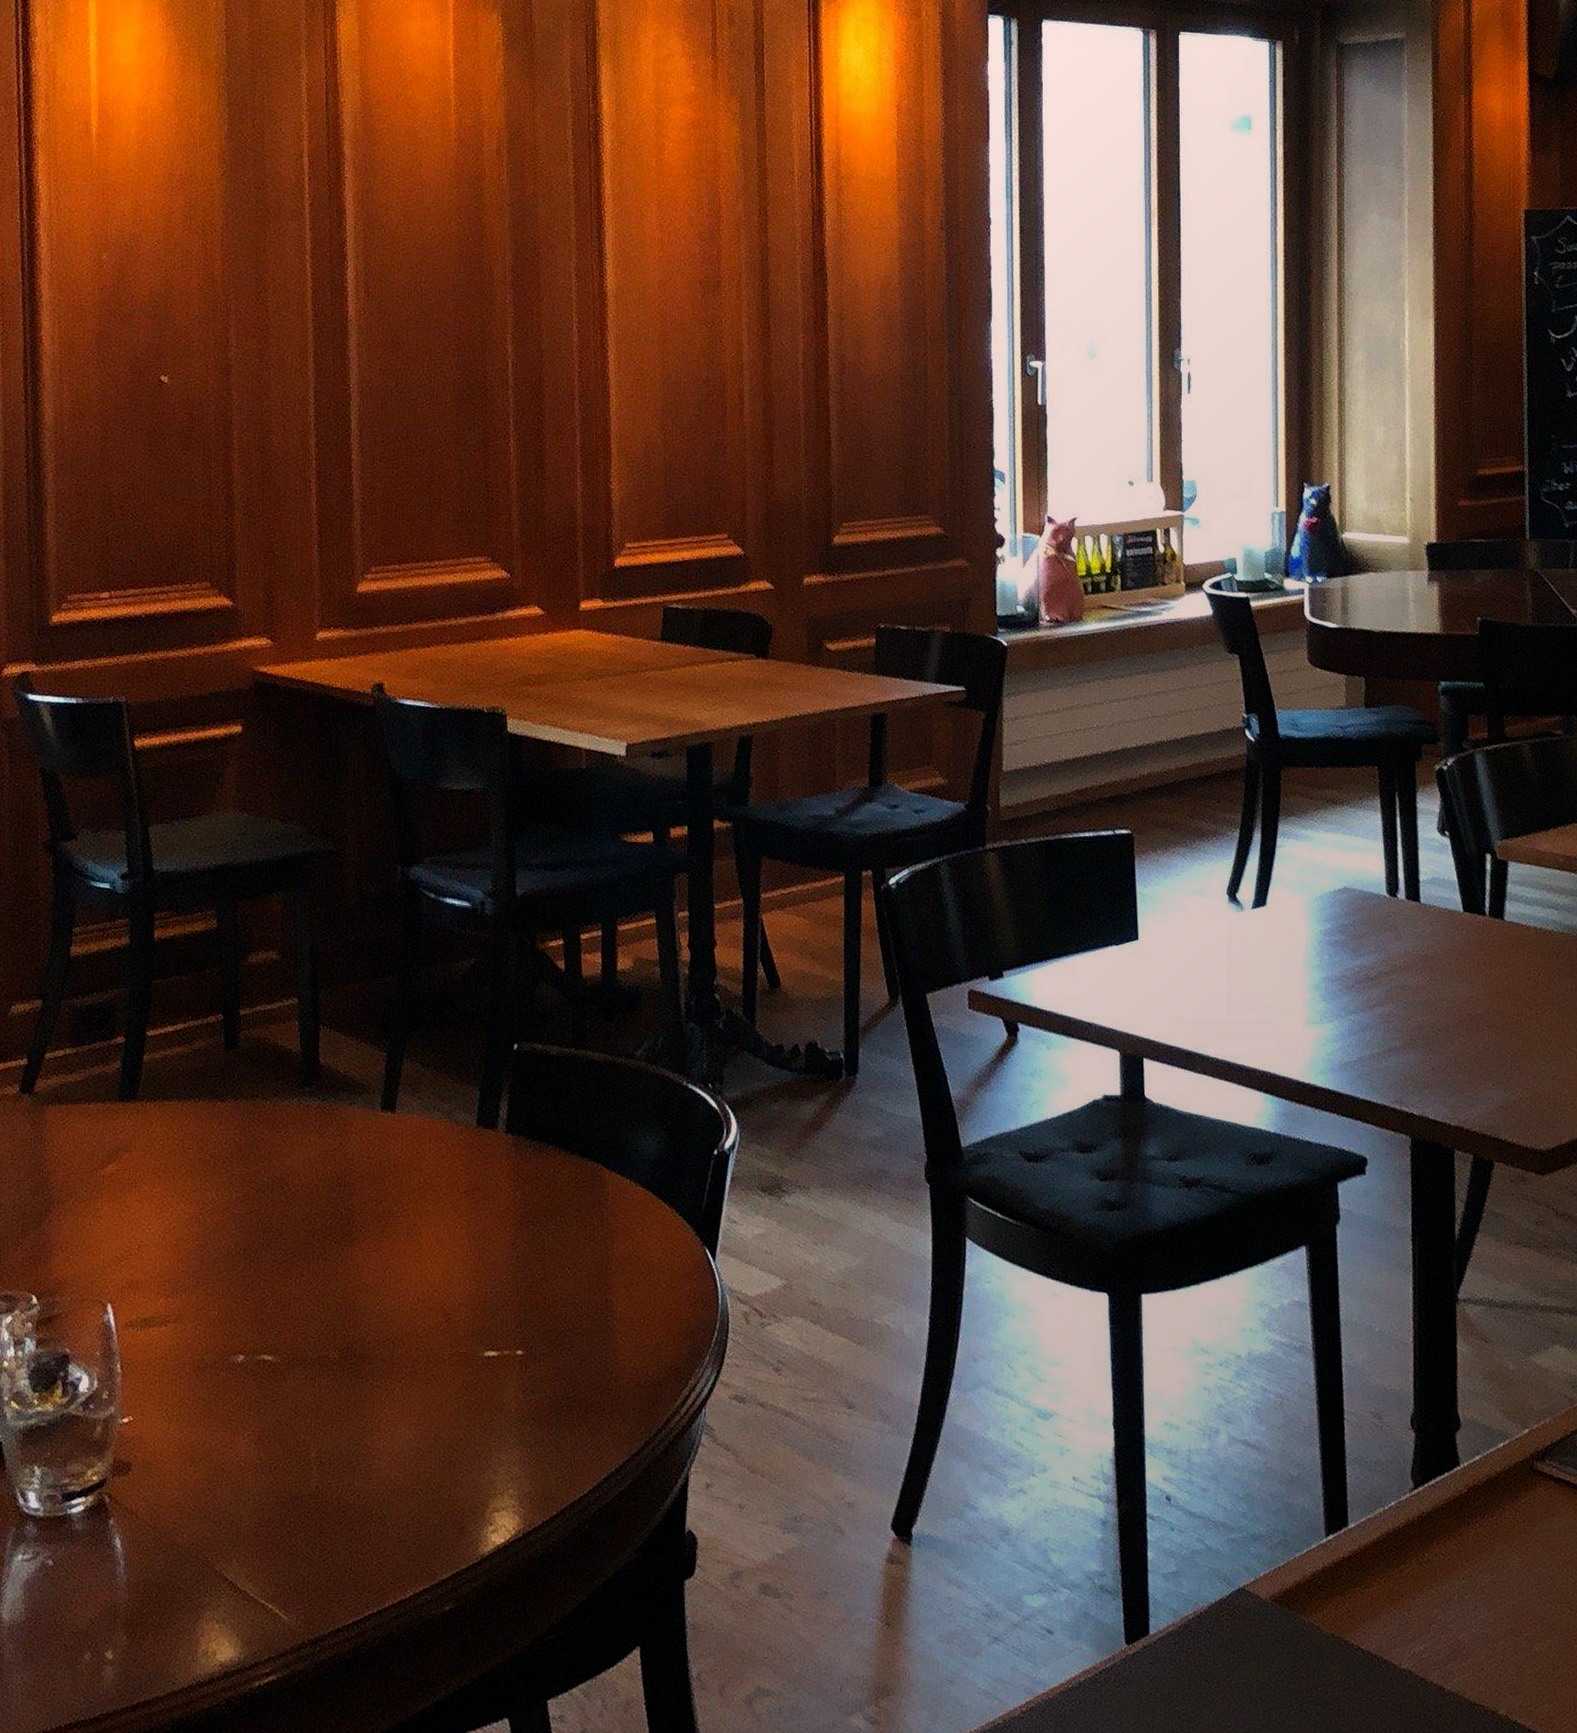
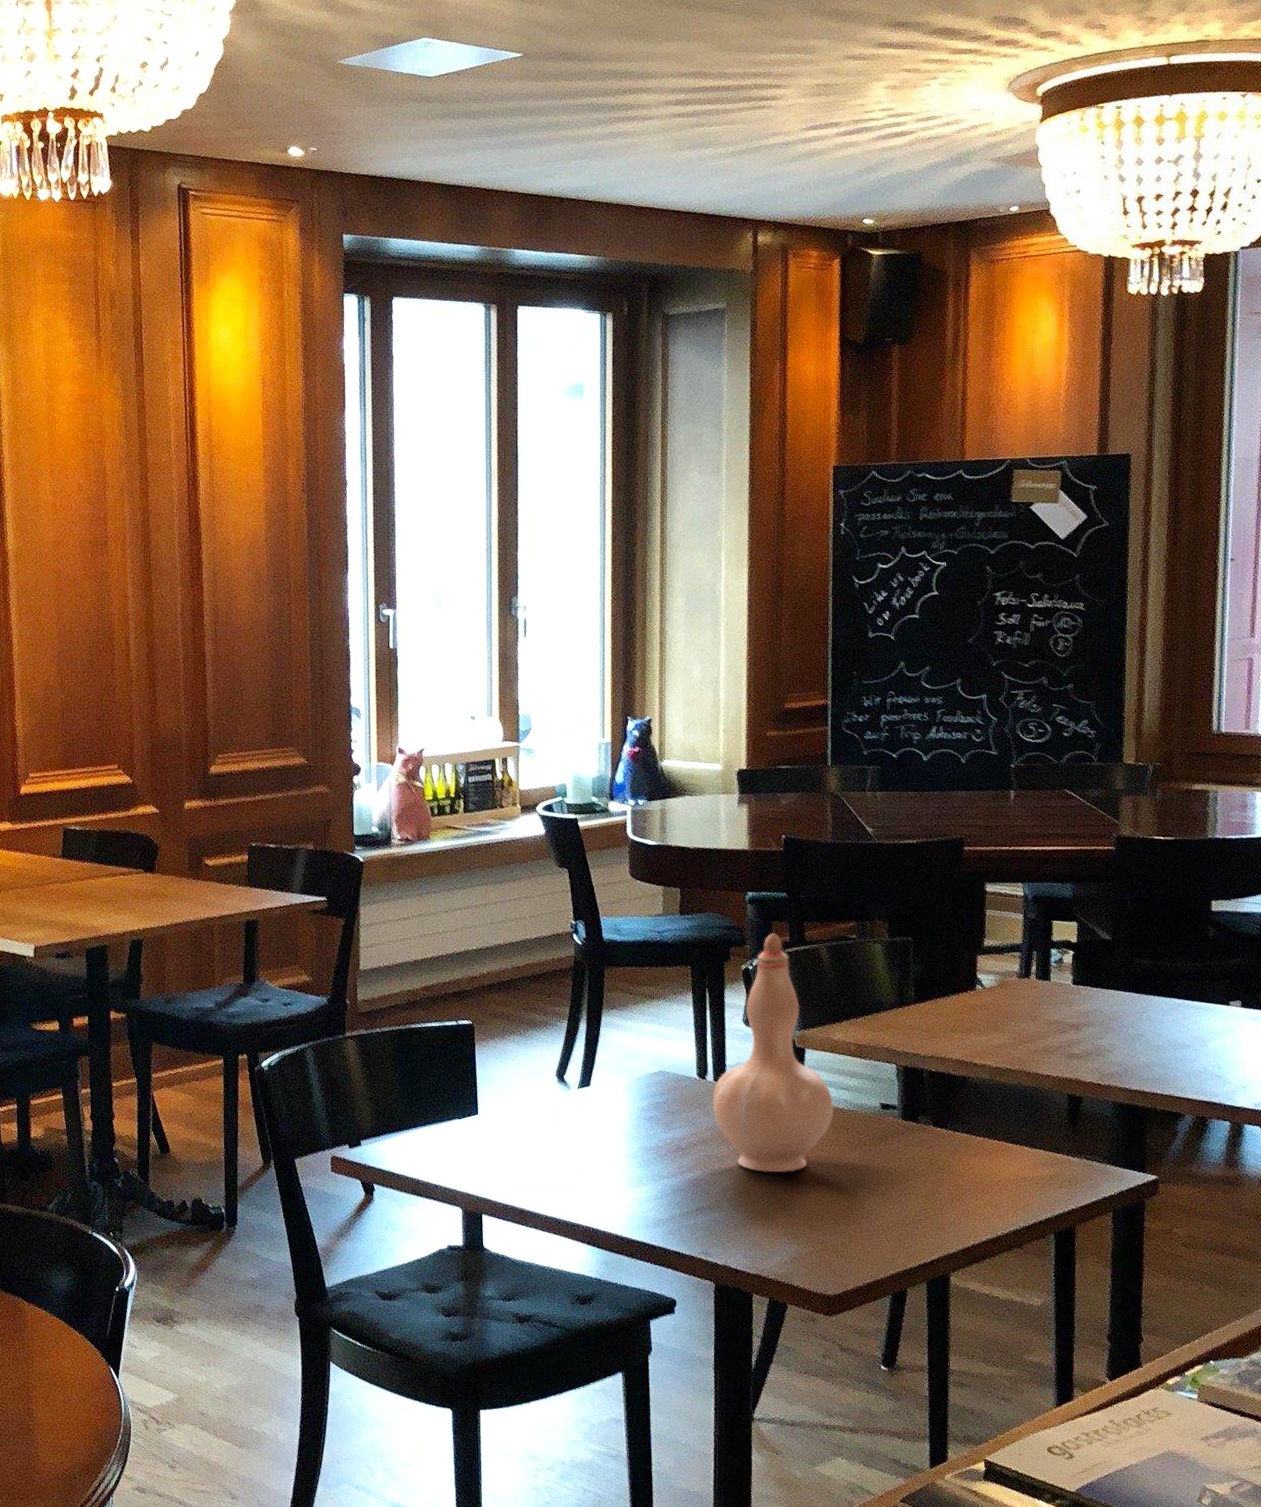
vase: none [1405,729,1542,1006] -> present [712,934,834,1173]

